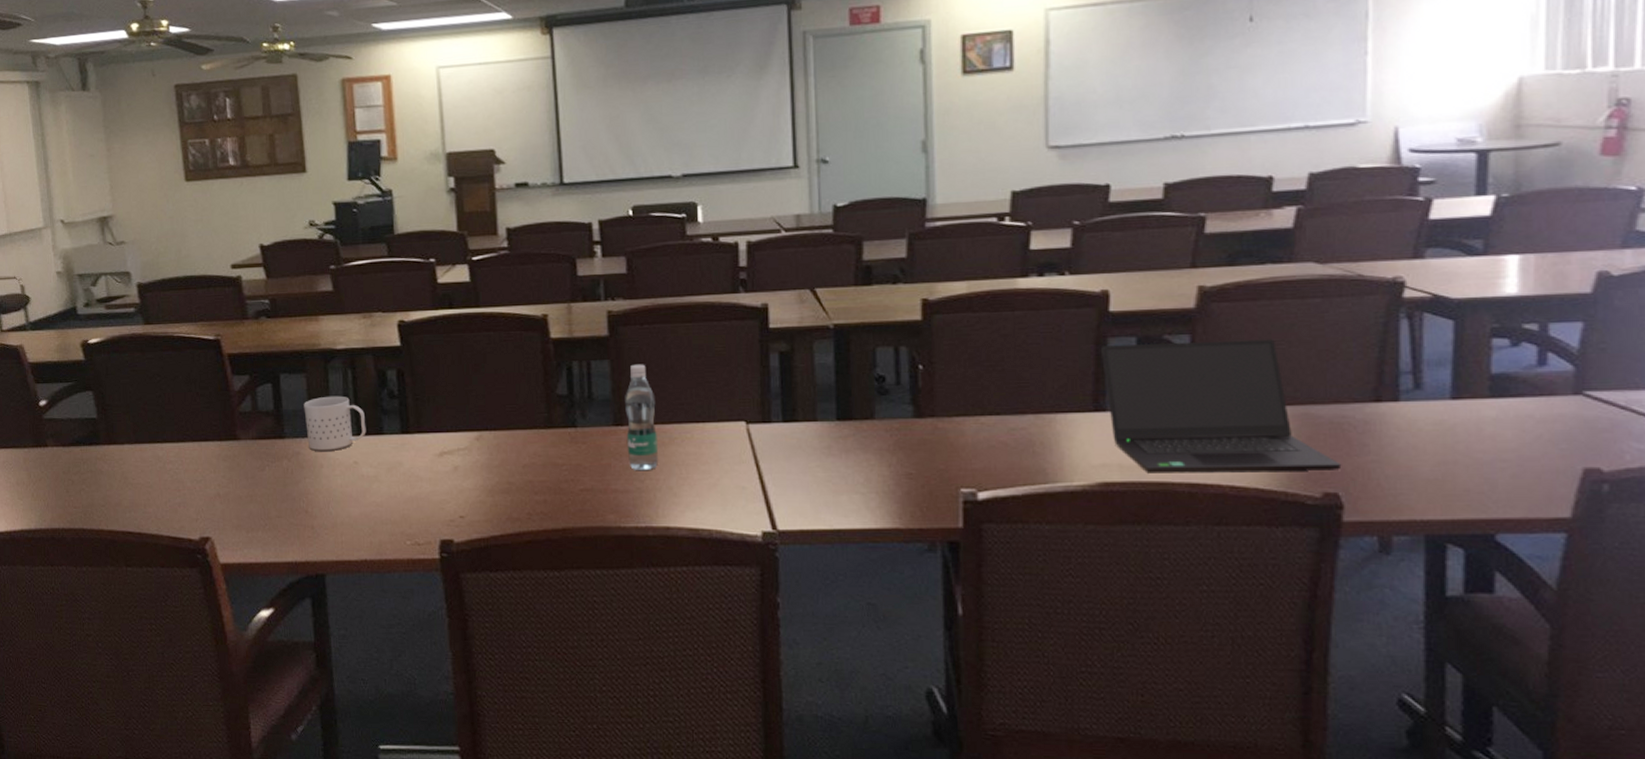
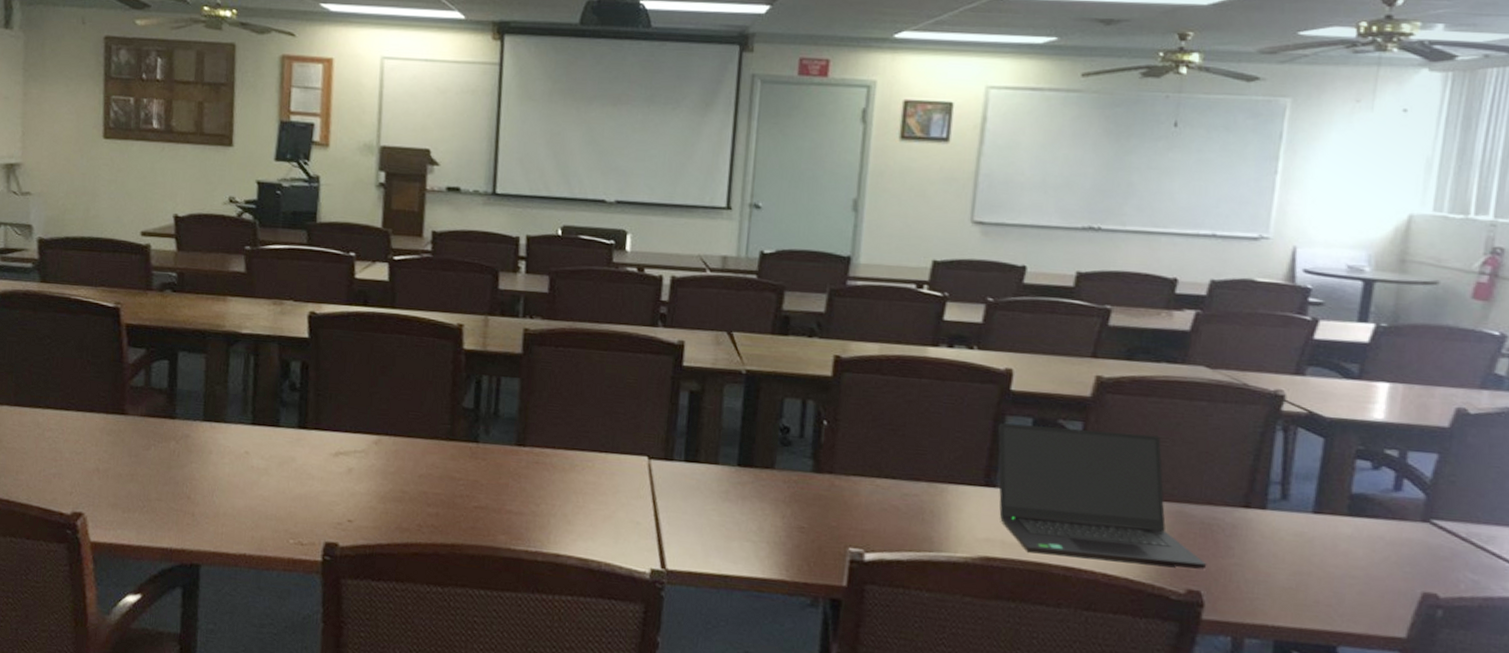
mug: present [304,396,366,452] -> none [199,380,263,438]
bottle: present [625,364,659,471] -> none [526,386,562,495]

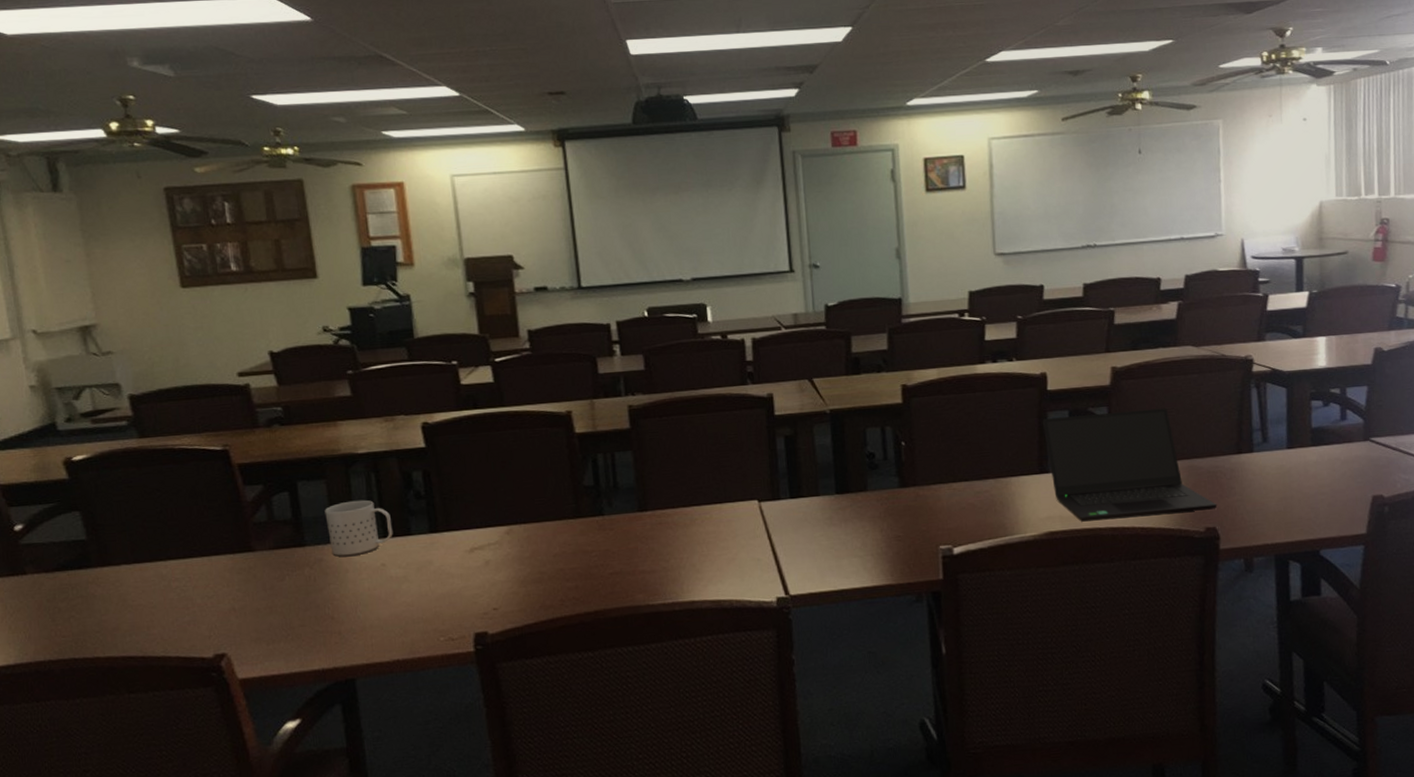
mug: none [199,380,263,438] -> present [325,499,393,557]

